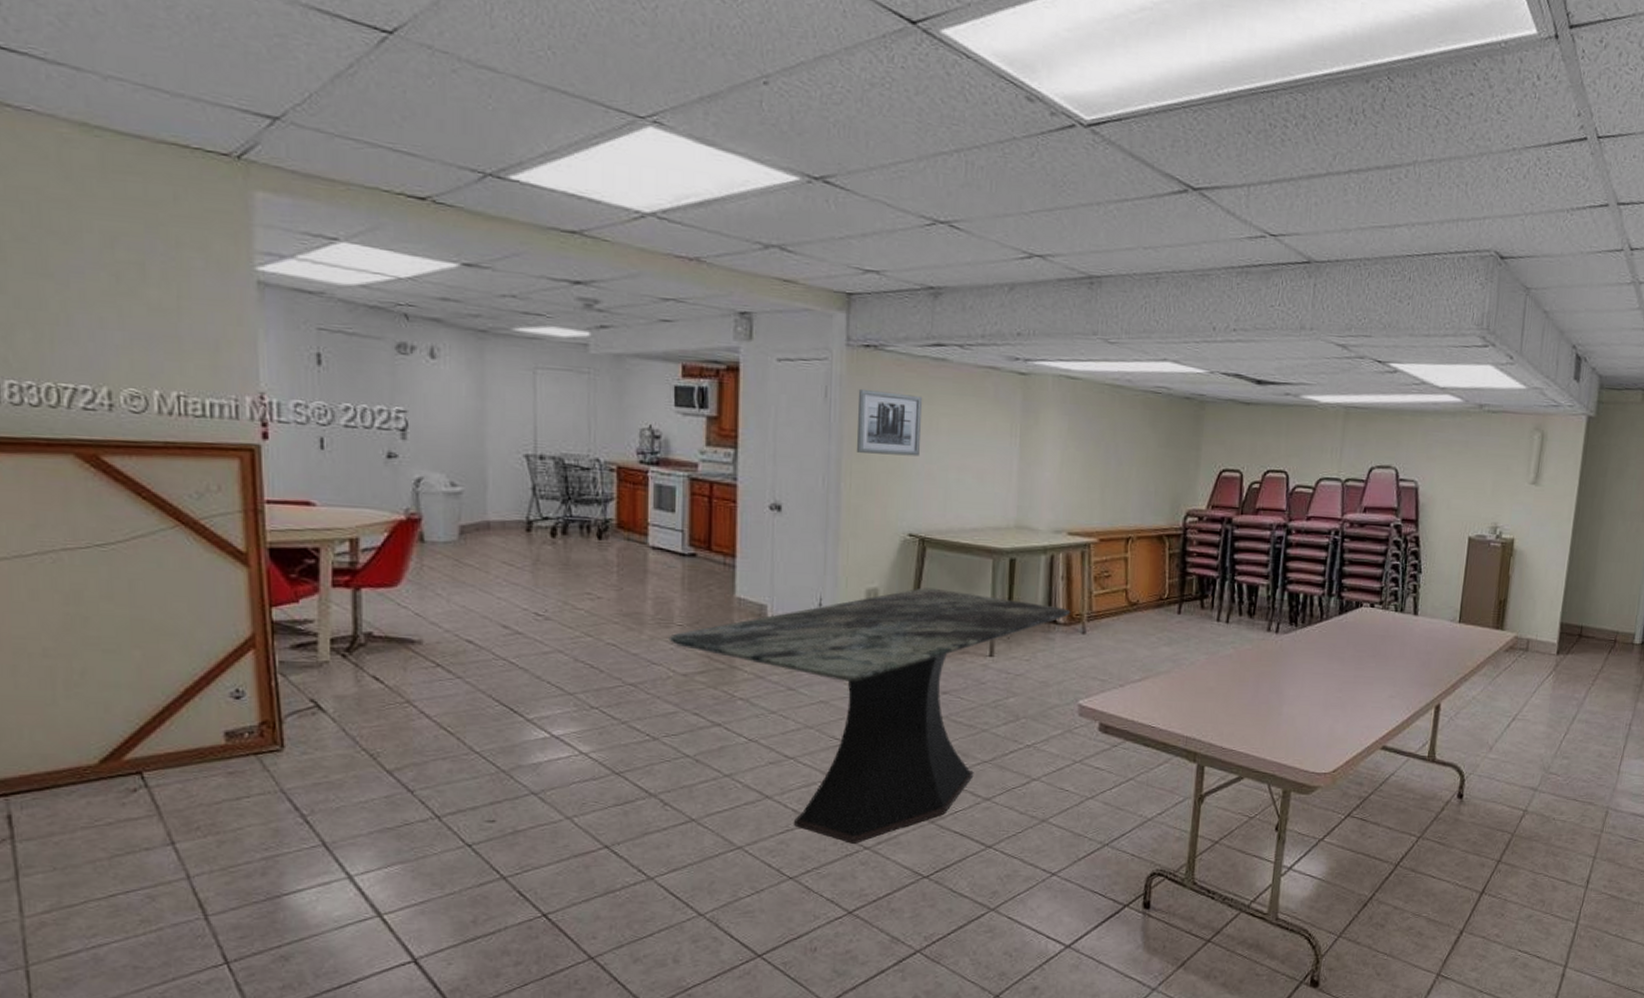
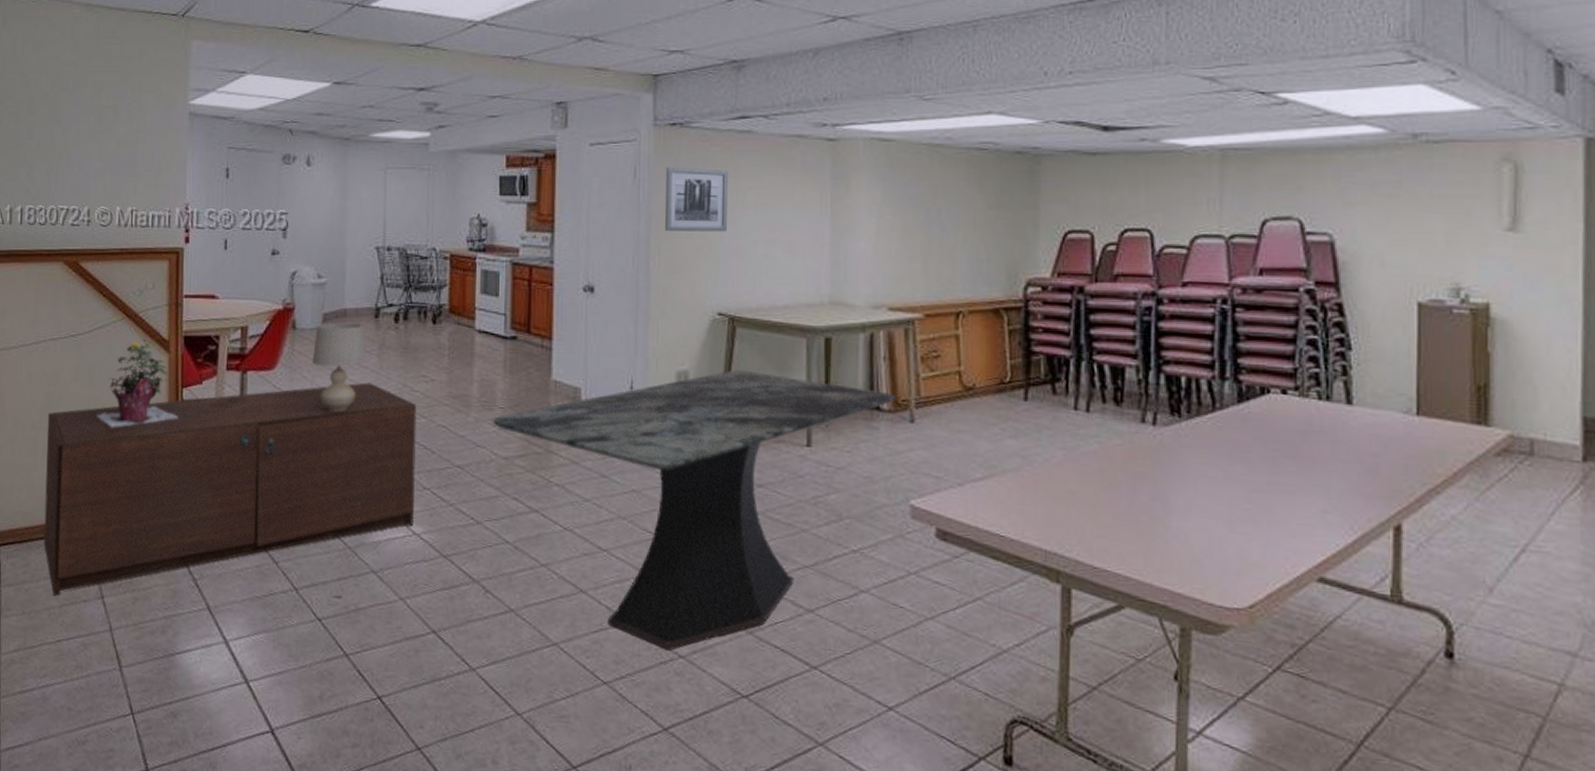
storage trunk: none [68,600,581,847] -> present [43,382,417,597]
potted plant: none [145,550,267,654] -> present [96,339,178,428]
table lamp: none [447,535,515,632] -> present [312,322,365,412]

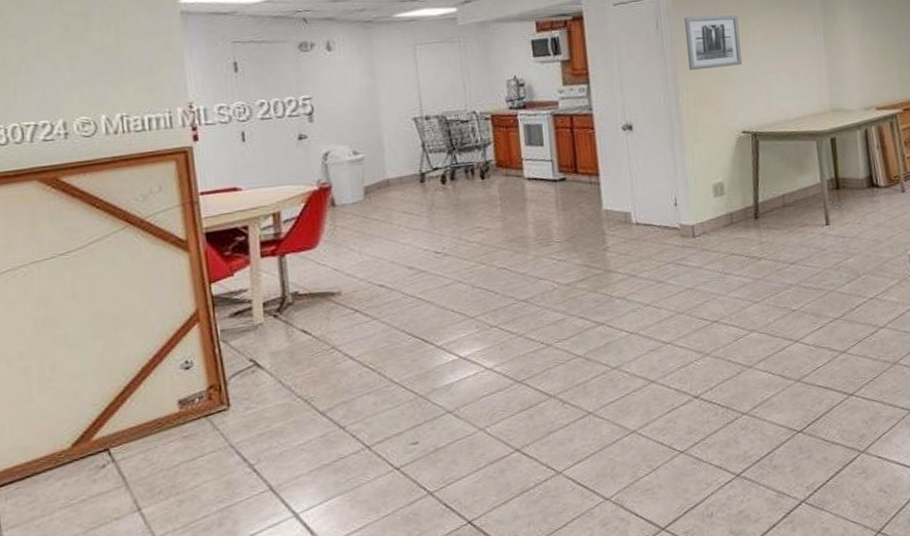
storage trunk: present [43,382,417,597] -> none [39,242,485,524]
potted plant: present [96,339,178,428] -> none [105,243,209,339]
table lamp: present [312,322,365,412] -> none [357,190,415,276]
dining table: present [492,370,896,651] -> none [550,172,890,412]

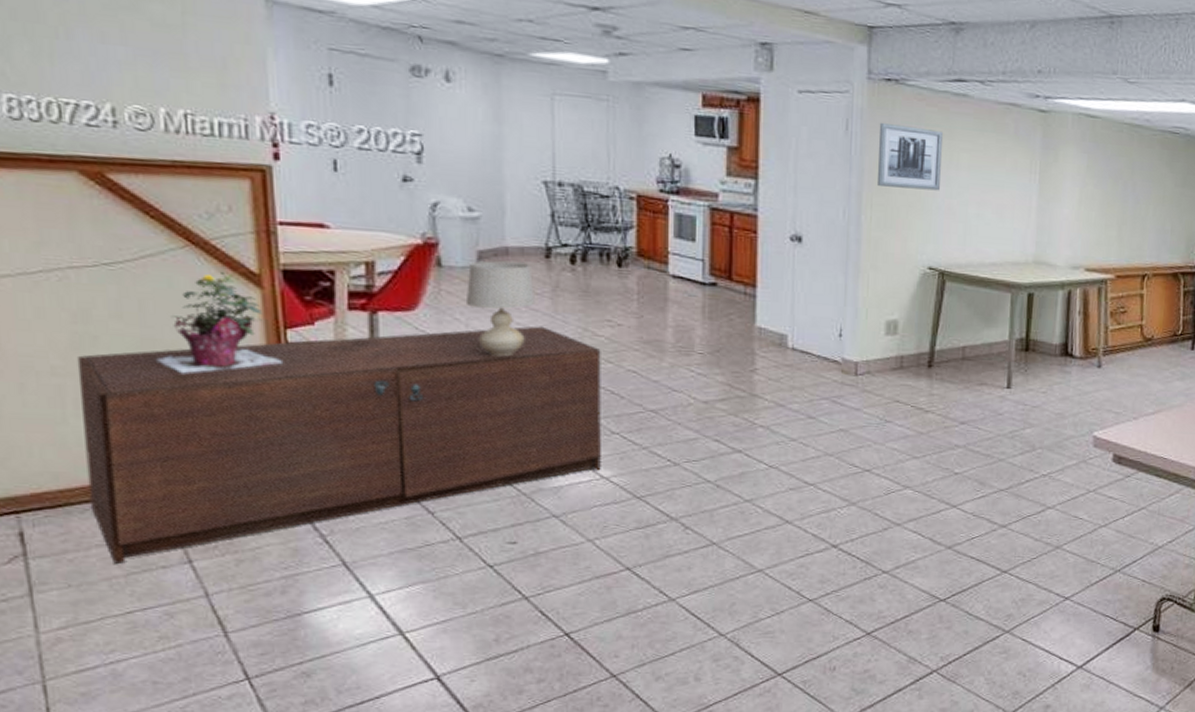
storage trunk: none [39,242,485,524] -> present [76,326,601,565]
potted plant: none [105,243,209,339] -> present [157,271,282,374]
table lamp: none [357,190,415,276] -> present [465,261,535,357]

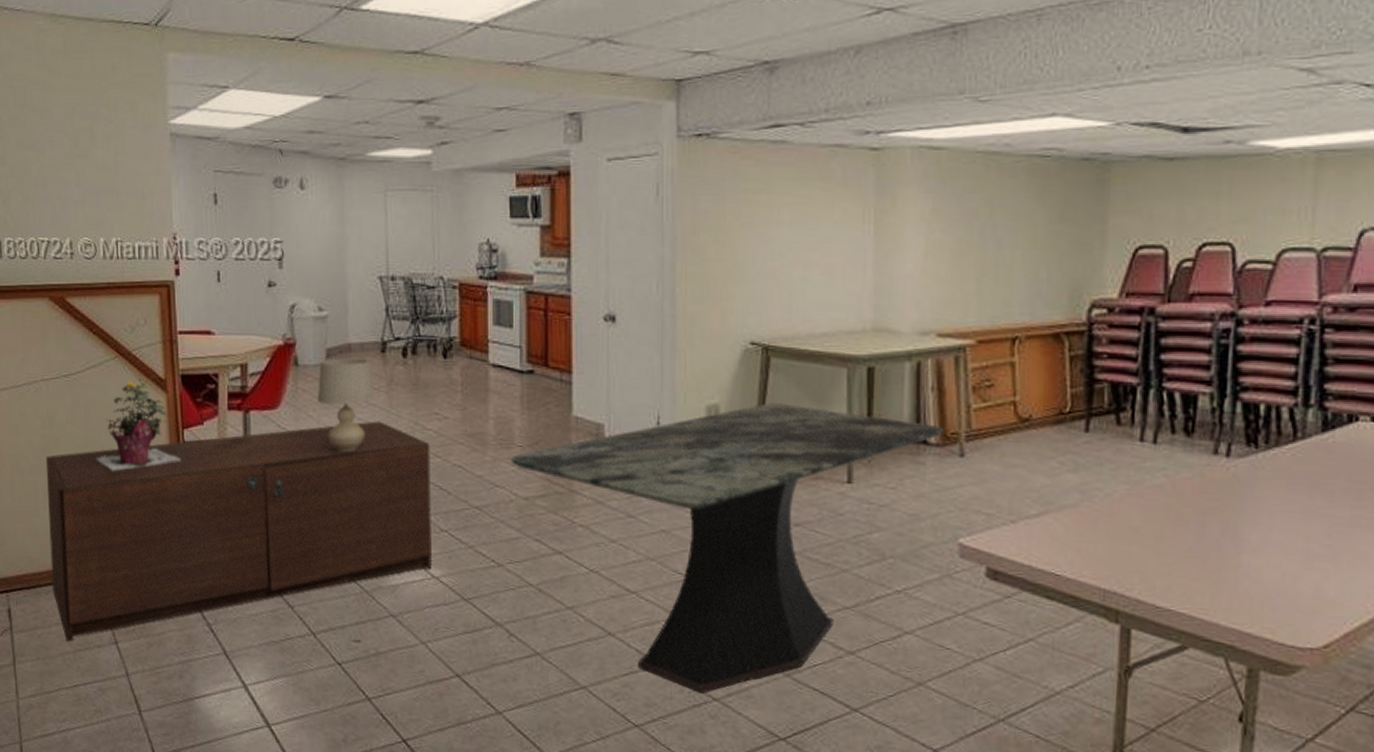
dining table: none [689,320,1087,568] -> present [510,403,945,694]
wall art: present [876,122,943,191] -> none [690,182,760,254]

